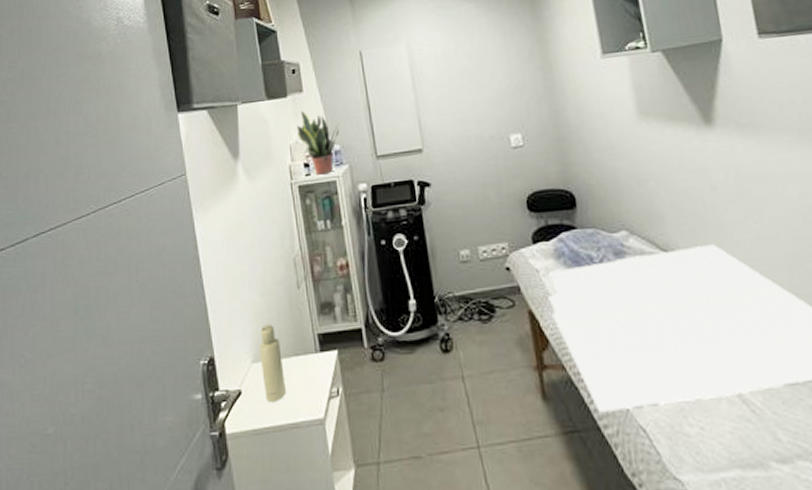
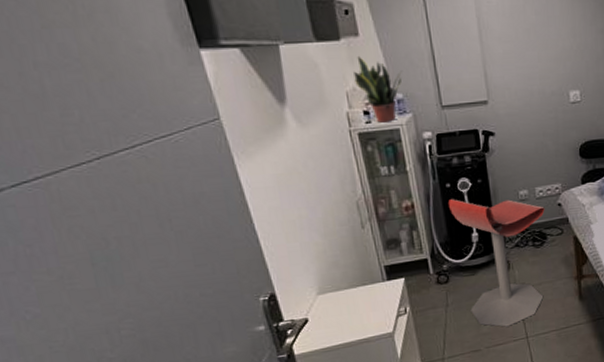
bottle: present [259,323,287,402] -> none [324,260,356,325]
stool: none [384,258,497,428] -> present [448,199,545,327]

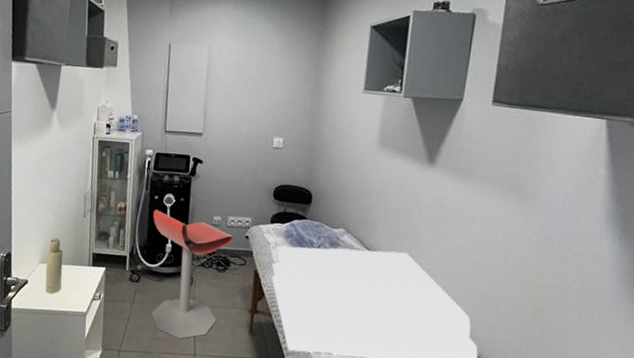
bottle: none [324,260,356,325] -> present [45,237,63,294]
potted plant: present [353,55,403,123] -> none [106,81,143,137]

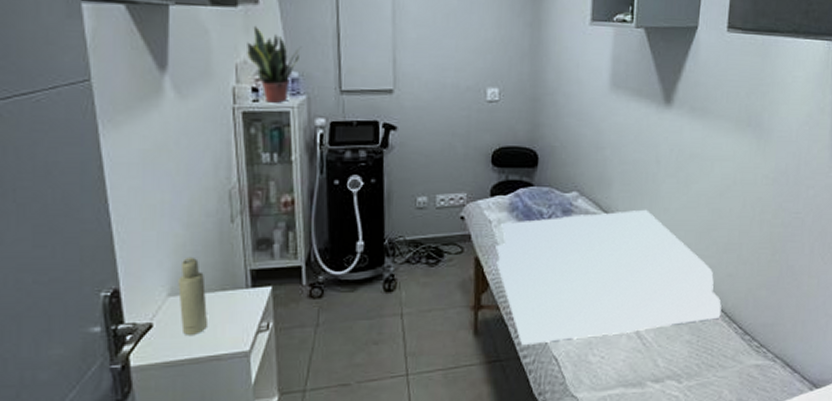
potted plant: none [106,81,143,137] -> present [247,25,303,103]
stool: present [151,210,233,339] -> none [334,199,445,359]

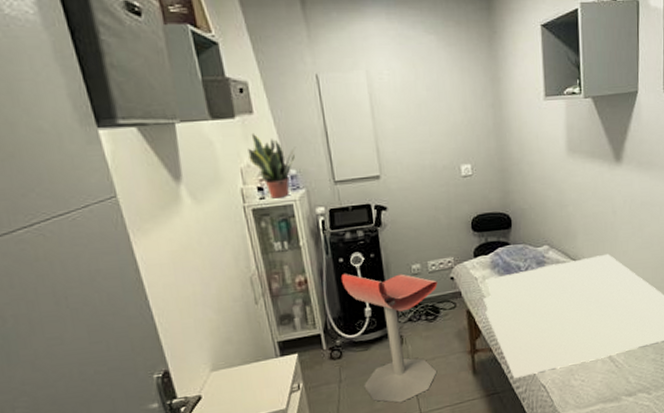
bottle: present [178,257,209,335] -> none [217,336,249,402]
stool: none [334,199,445,359] -> present [341,274,438,403]

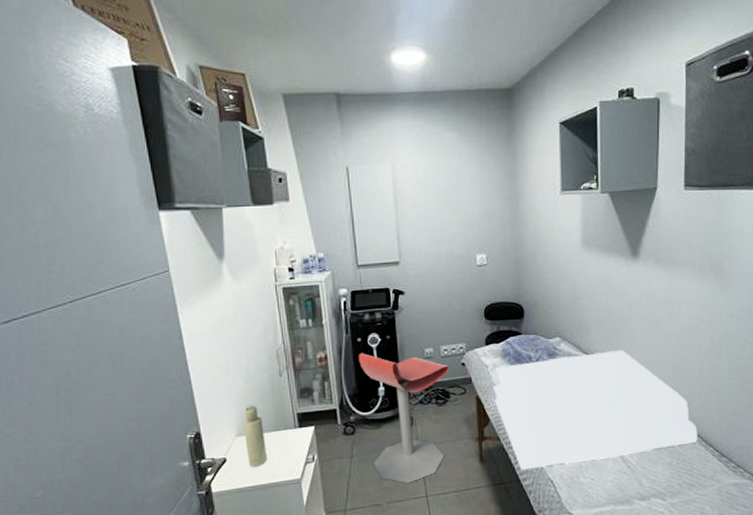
bottle: none [217,336,249,402] -> present [243,404,268,467]
potted plant: present [248,132,297,199] -> none [282,218,325,279]

